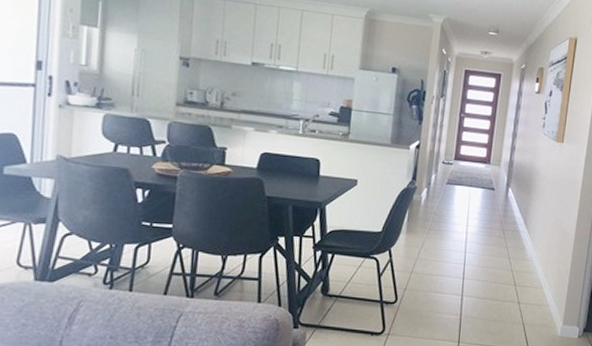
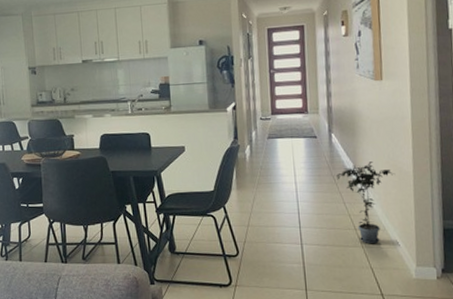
potted plant: none [506,220,560,301] -> present [337,161,396,244]

